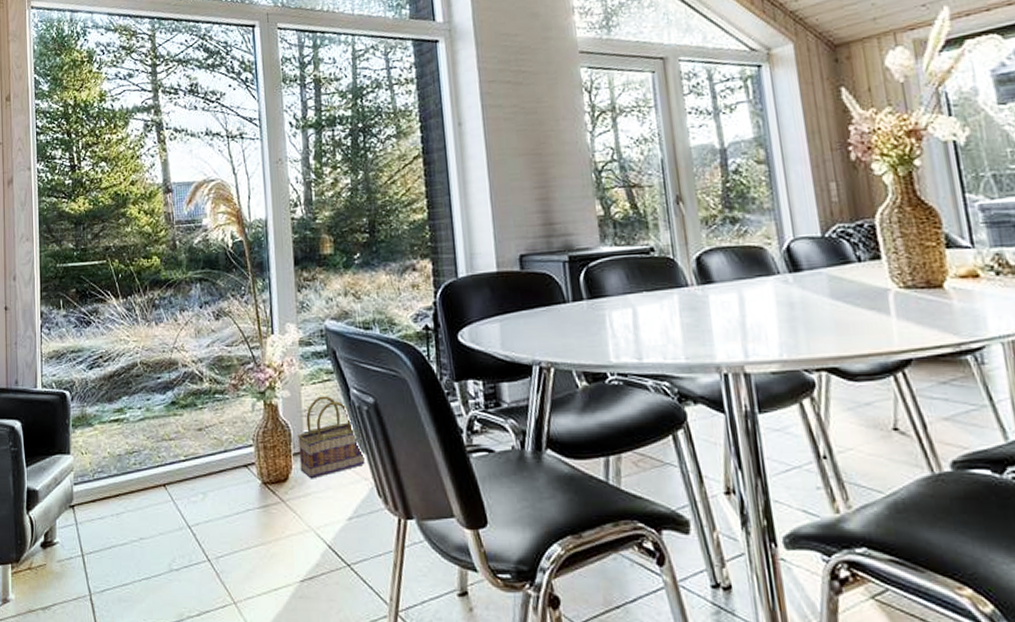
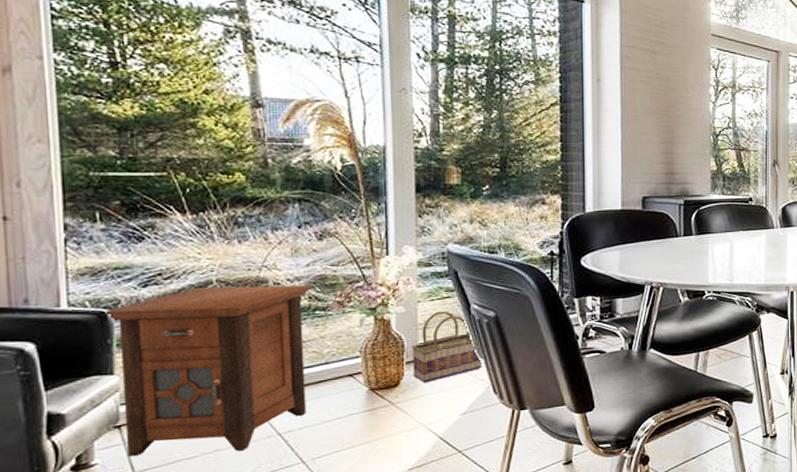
nightstand: none [64,366,212,541] -> present [103,284,312,456]

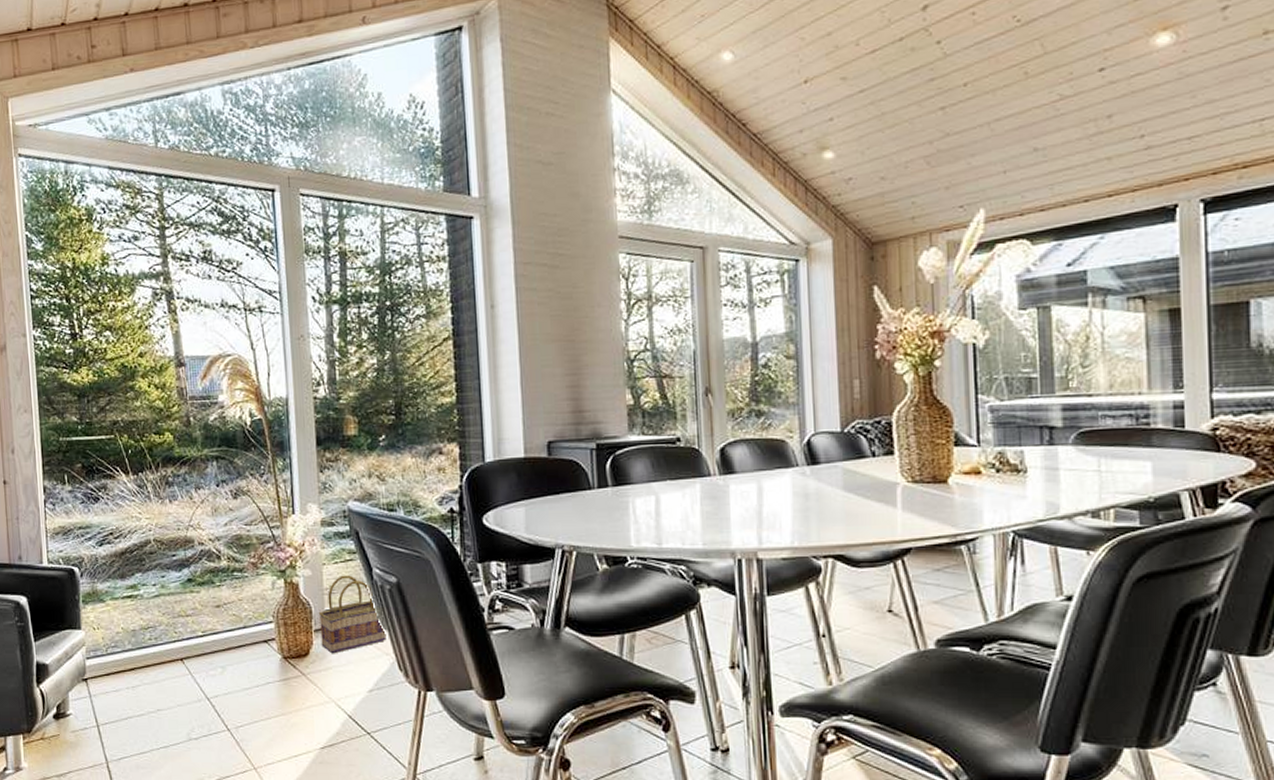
nightstand: present [103,284,312,456] -> none [72,544,230,712]

